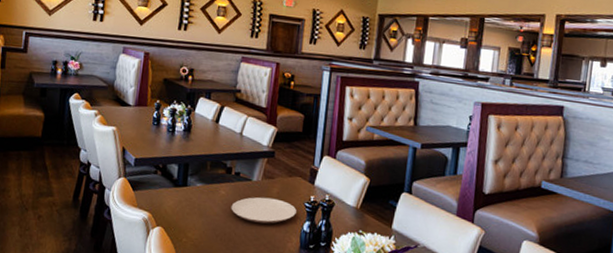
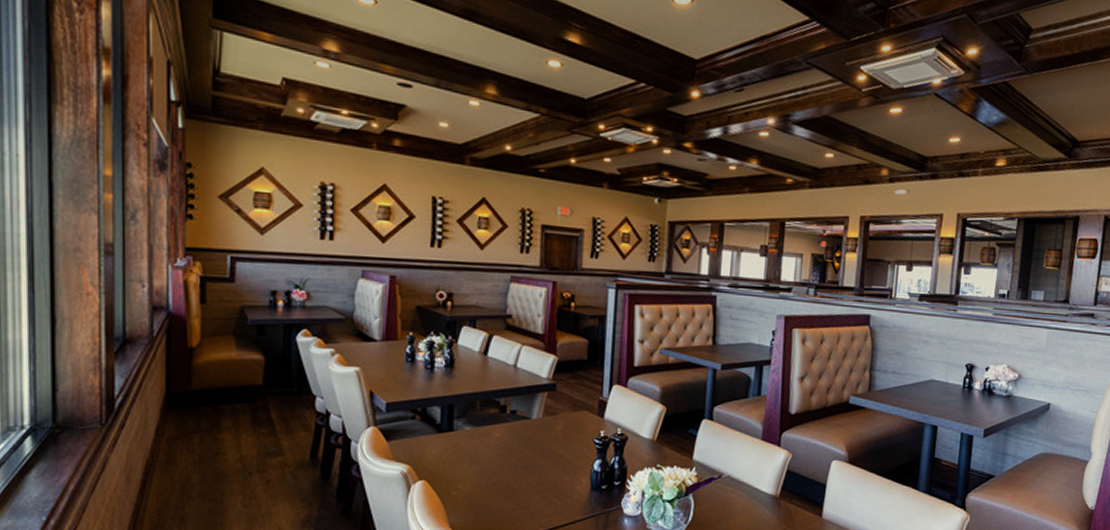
plate: present [231,197,297,224] -> none [508,436,585,466]

